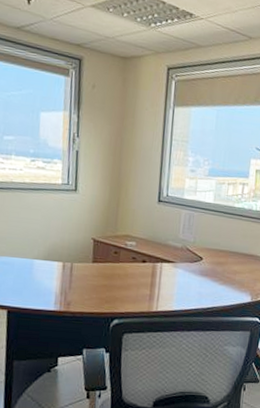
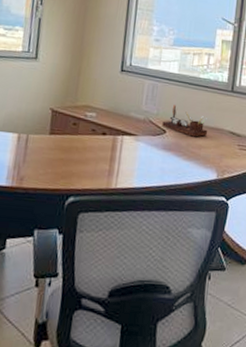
desk organizer: none [199,233,243,263] -> present [162,105,208,137]

